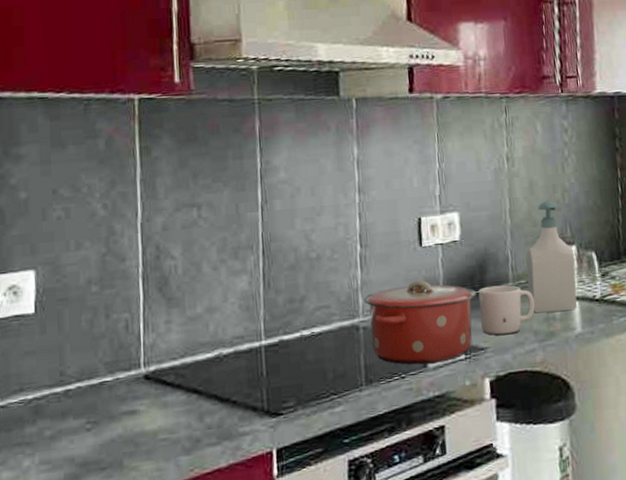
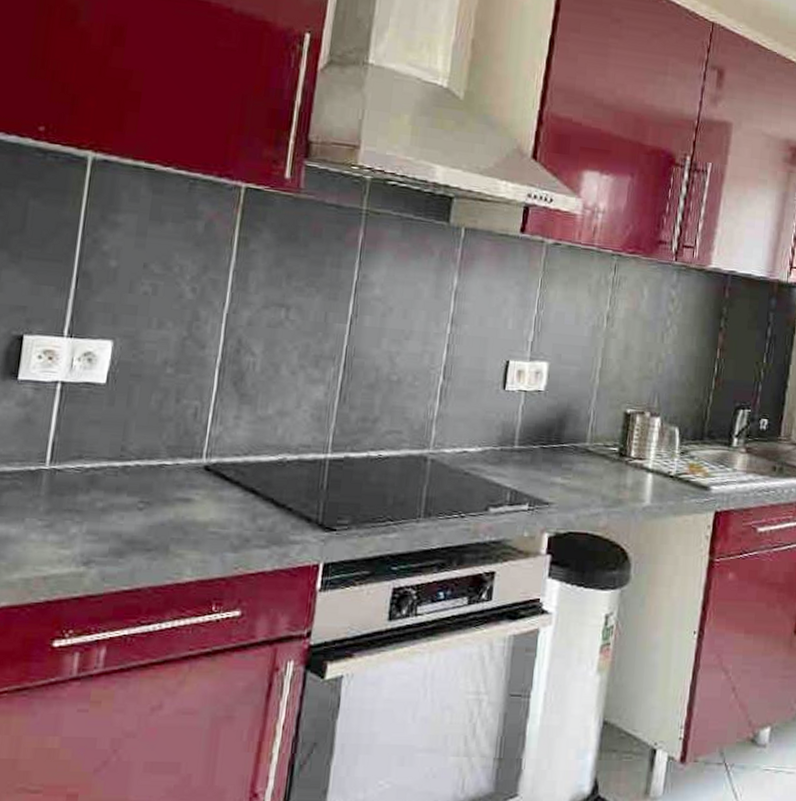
casserole: present [363,280,477,365] -> none [437,422,552,509]
mug: present [478,285,535,336] -> none [550,442,608,495]
soap bottle: present [526,200,578,314] -> none [601,367,658,483]

